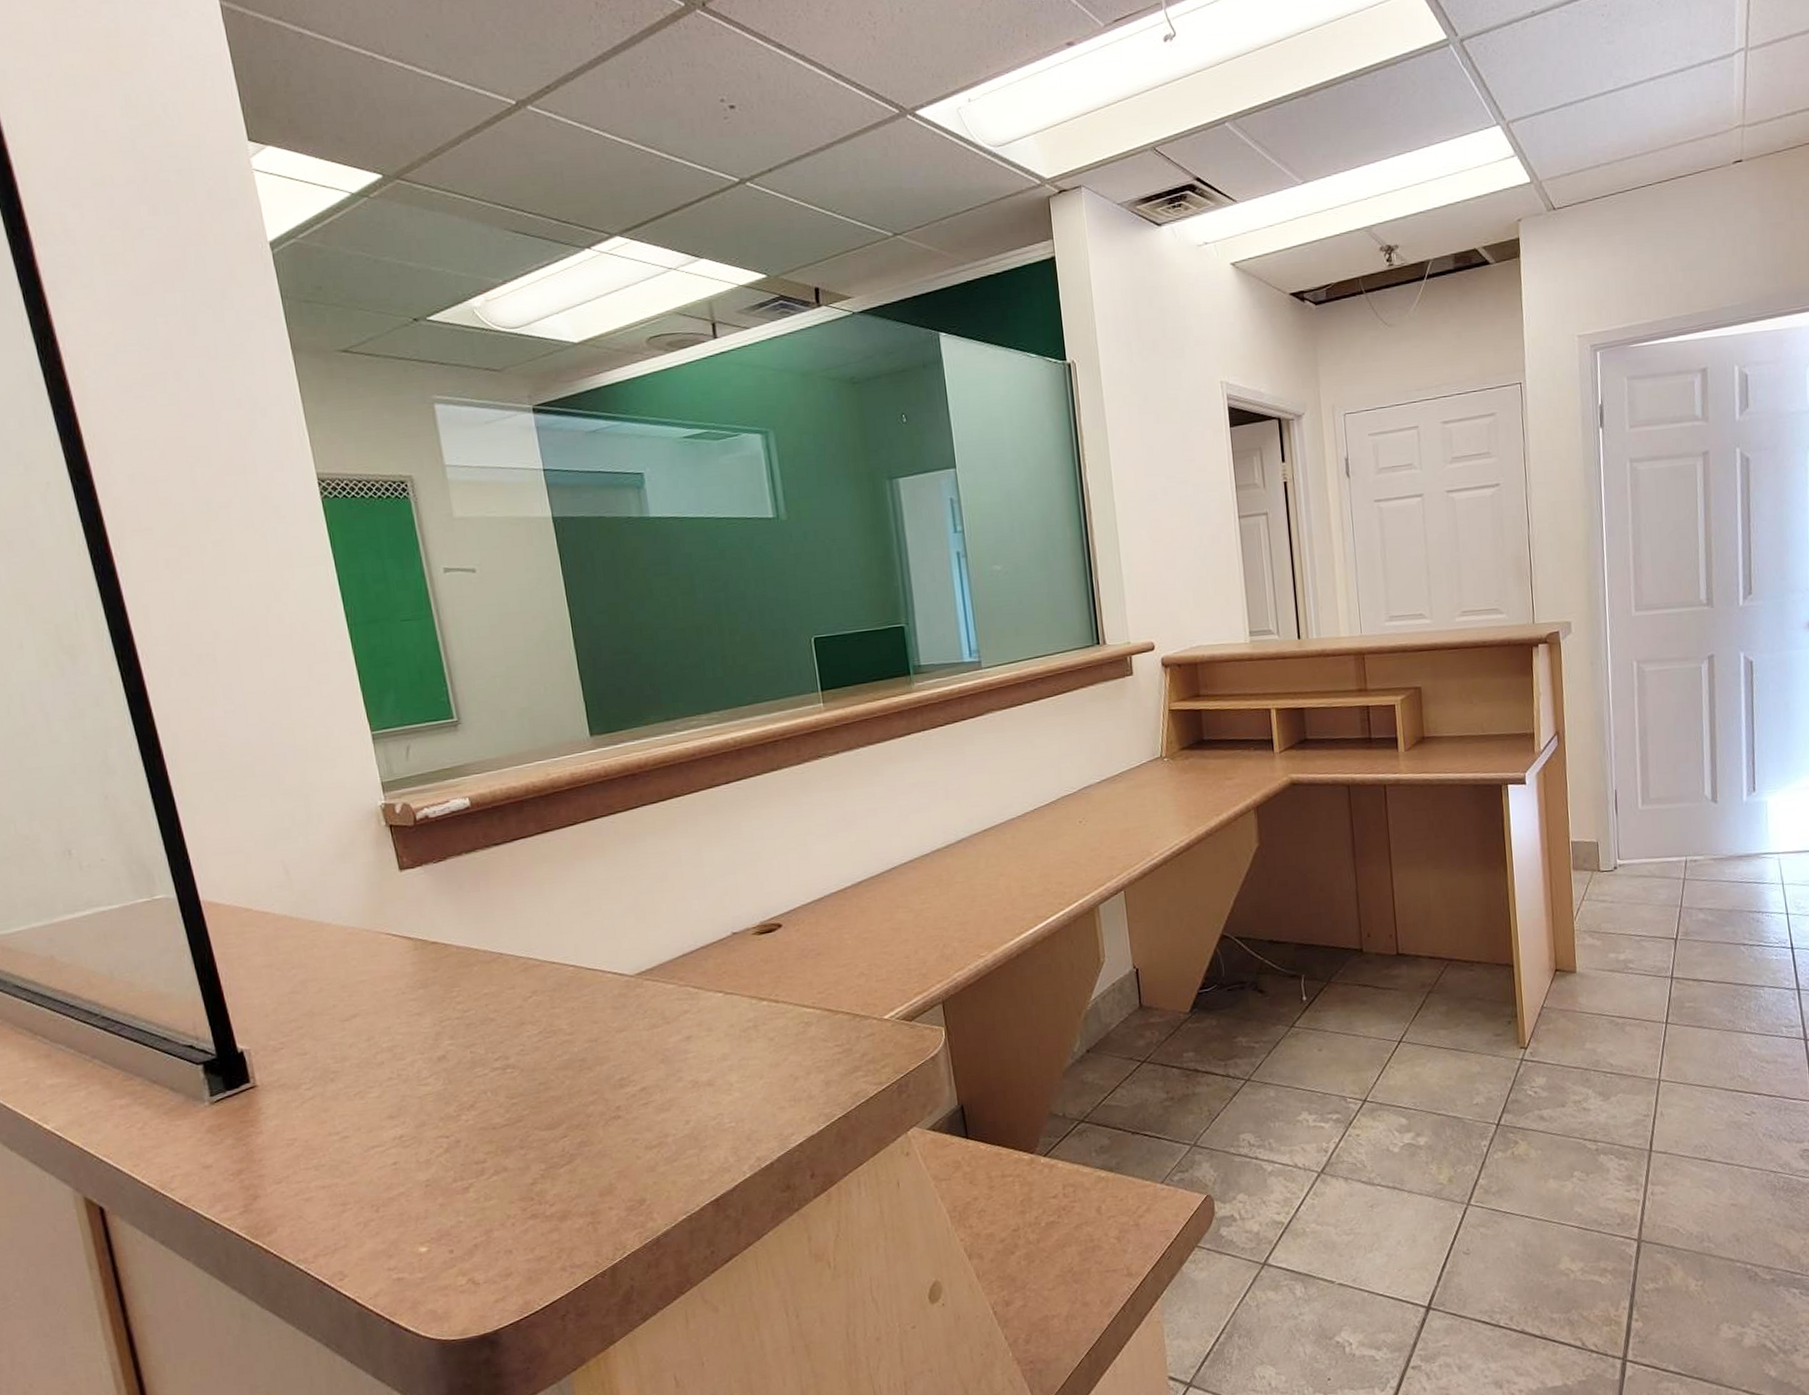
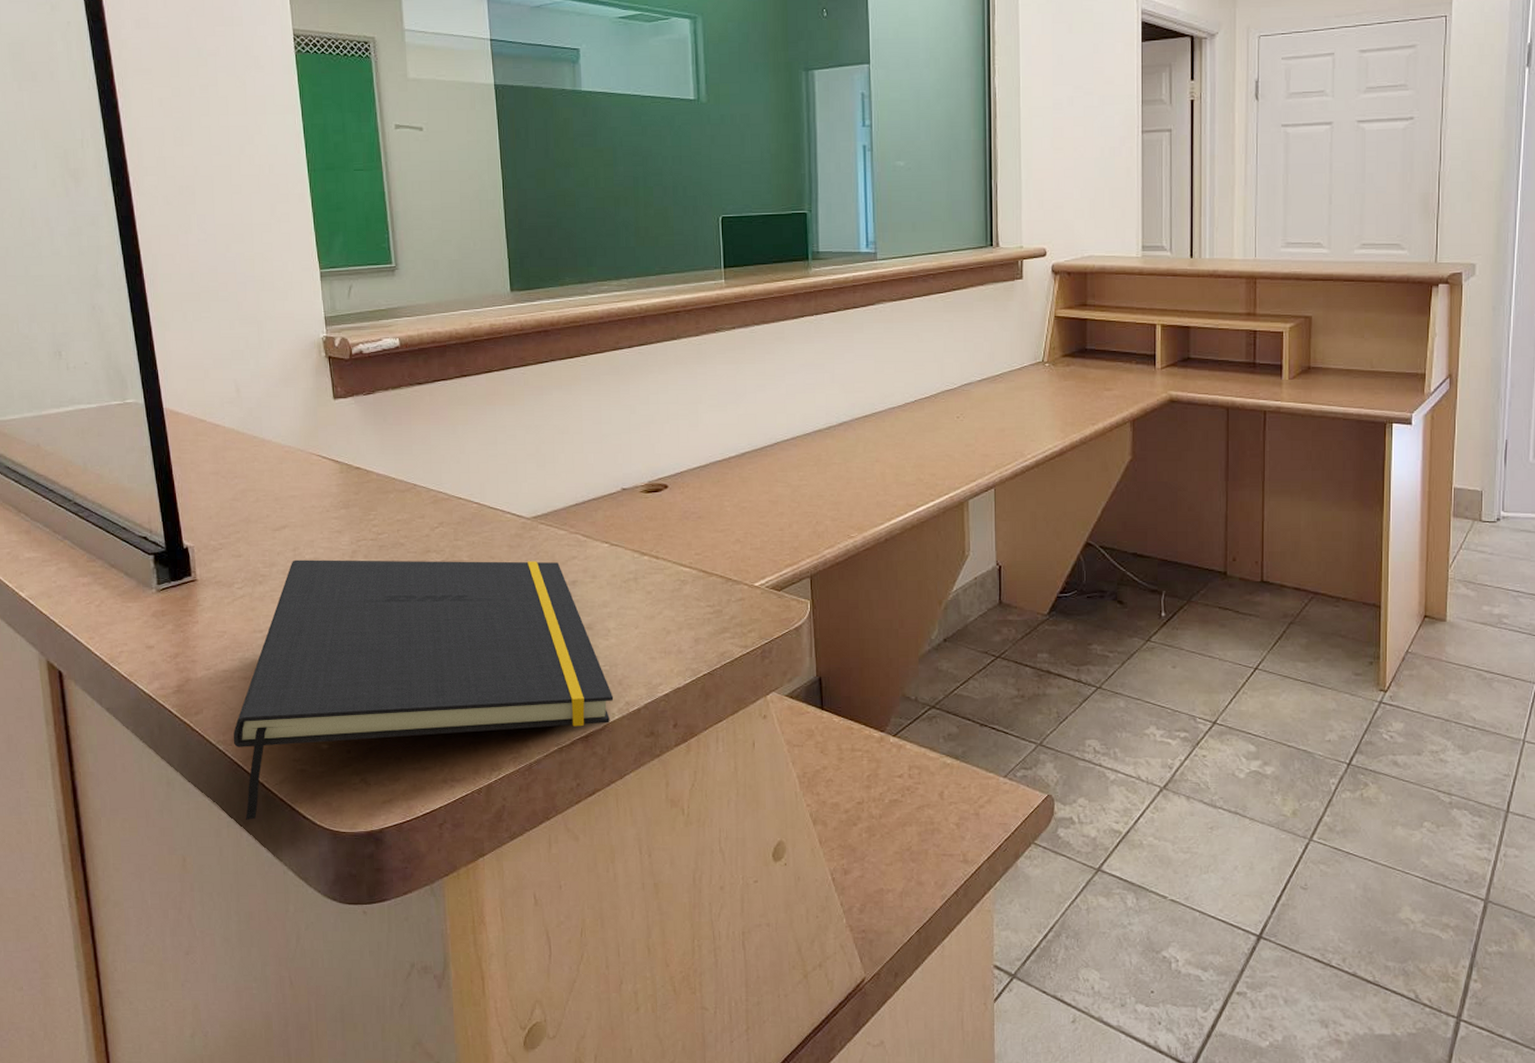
notepad: none [315,1019,743,1343] -> present [233,559,614,820]

